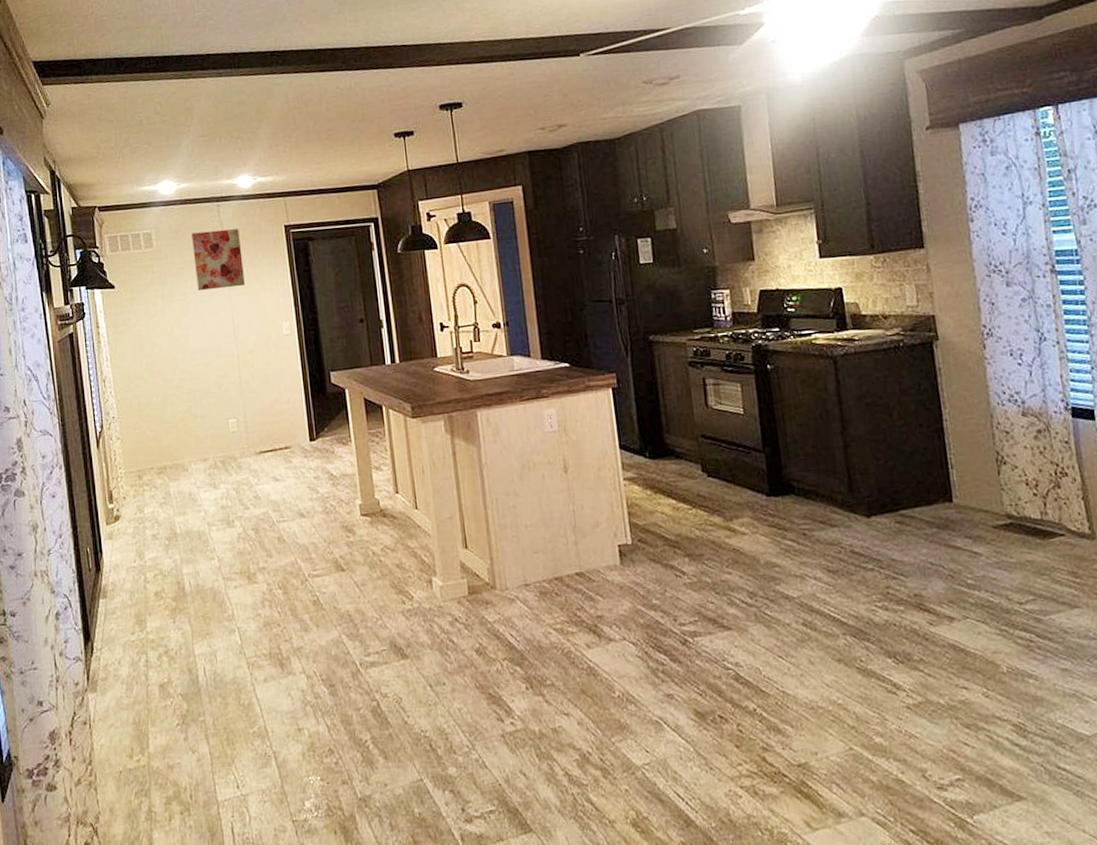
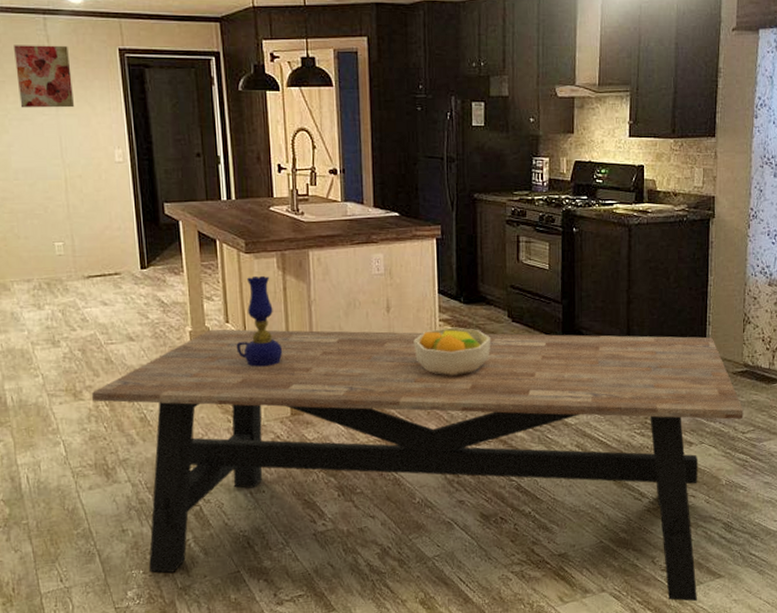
dining table: none [265,483,1018,834] -> present [92,329,744,602]
oil lamp: none [407,440,456,541] -> present [236,275,283,367]
fruit bowl: none [597,486,686,543] -> present [413,327,491,376]

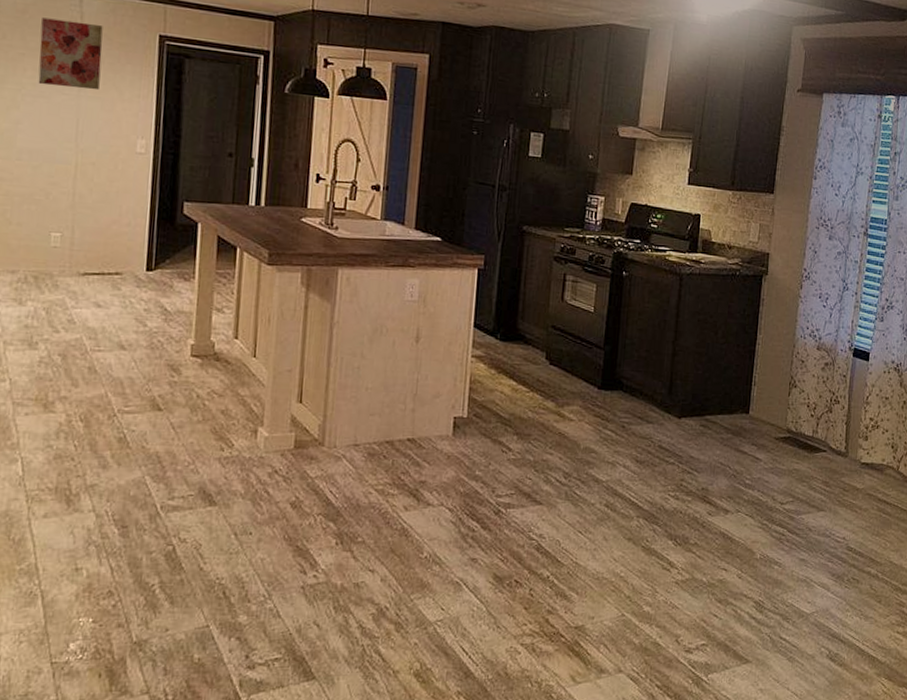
dining table: present [92,329,744,602] -> none [65,344,784,689]
oil lamp: present [236,275,283,367] -> none [242,290,295,391]
fruit bowl: present [413,327,491,376] -> none [441,364,526,418]

